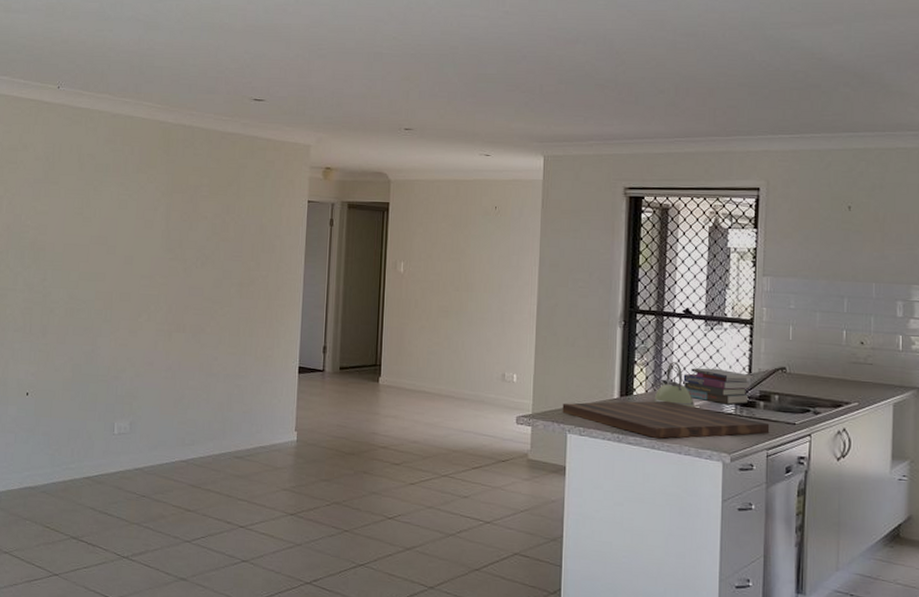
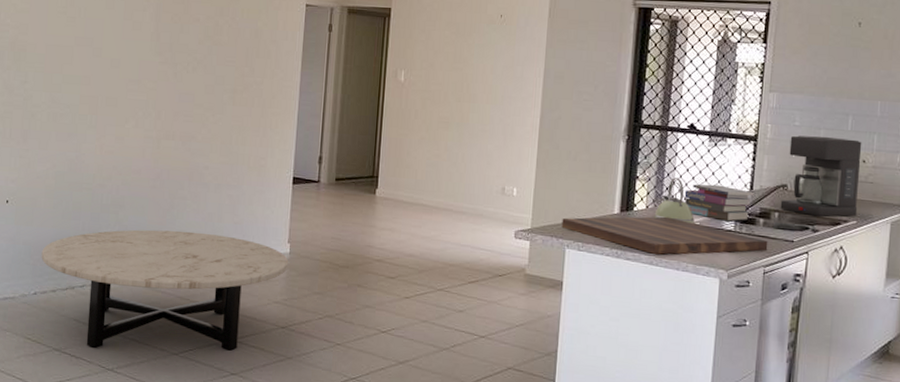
coffee table: none [59,419,296,538] -> present [41,229,289,351]
coffee maker: none [780,318,859,399] -> present [780,135,862,217]

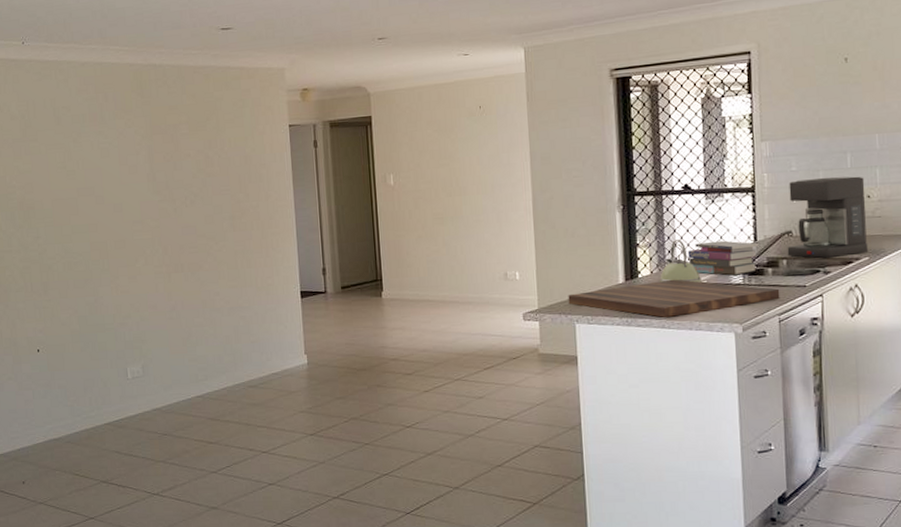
coffee table: present [41,229,289,351] -> none [76,355,308,476]

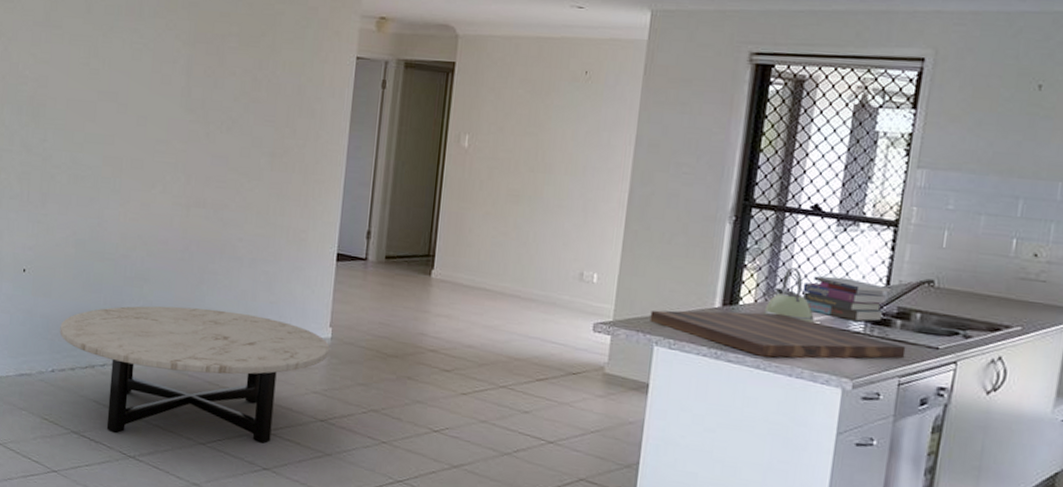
coffee table: none [76,355,308,476] -> present [60,305,330,443]
coffee maker: present [787,176,869,259] -> none [923,221,1035,322]

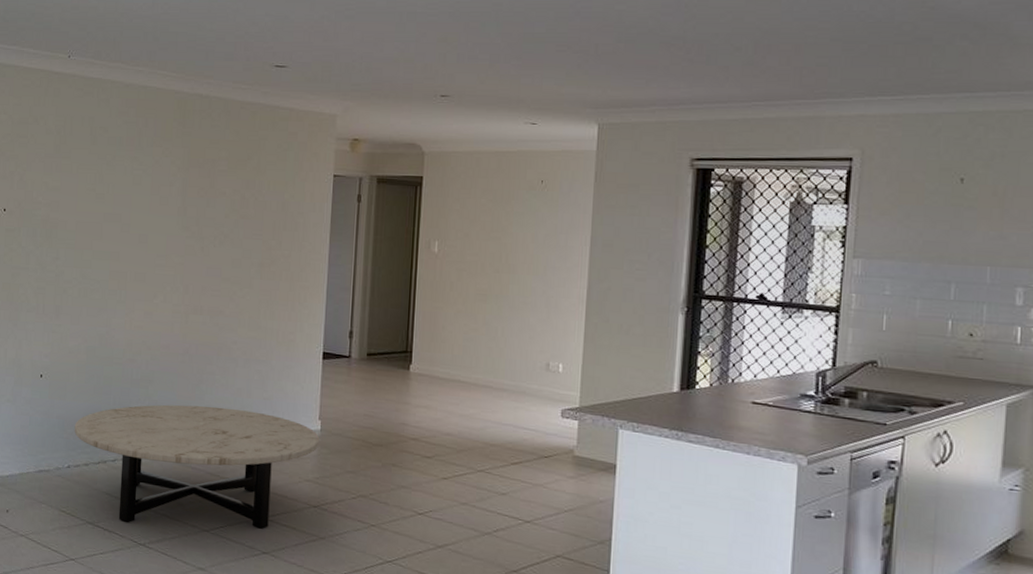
cutting board: present [650,310,906,359] -> none [613,395,856,438]
kettle: present [762,267,814,323] -> none [718,353,767,404]
books: present [802,276,892,322] -> none [754,360,838,402]

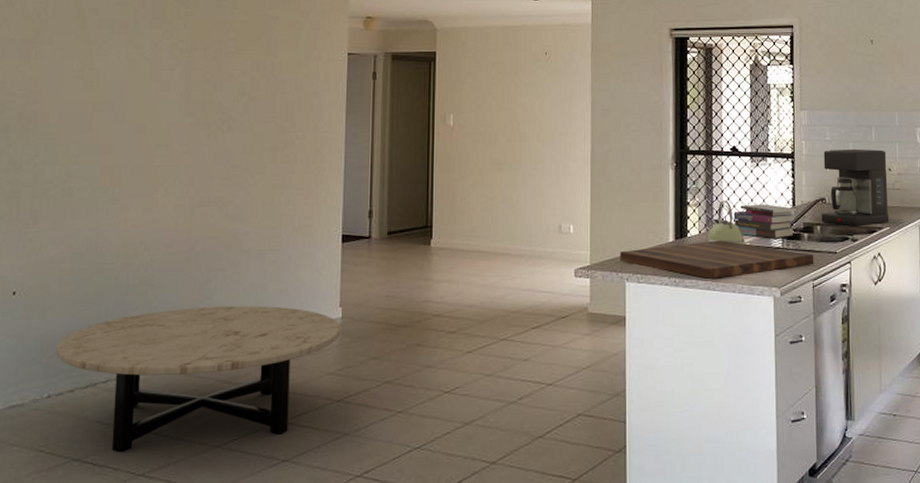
cutting board: none [613,395,856,438] -> present [620,240,814,280]
kettle: none [718,353,767,404] -> present [706,200,745,245]
books: none [754,360,838,402] -> present [733,204,797,239]
coffee maker: none [869,306,968,398] -> present [821,148,890,227]

